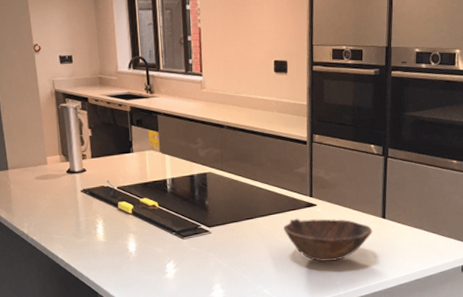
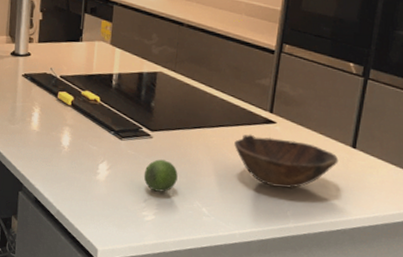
fruit: none [208,251,239,281] -> present [143,159,178,192]

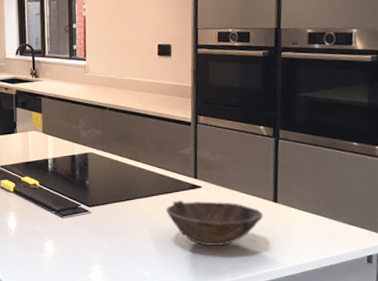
fruit: present [143,159,178,192] -> none [87,232,119,262]

